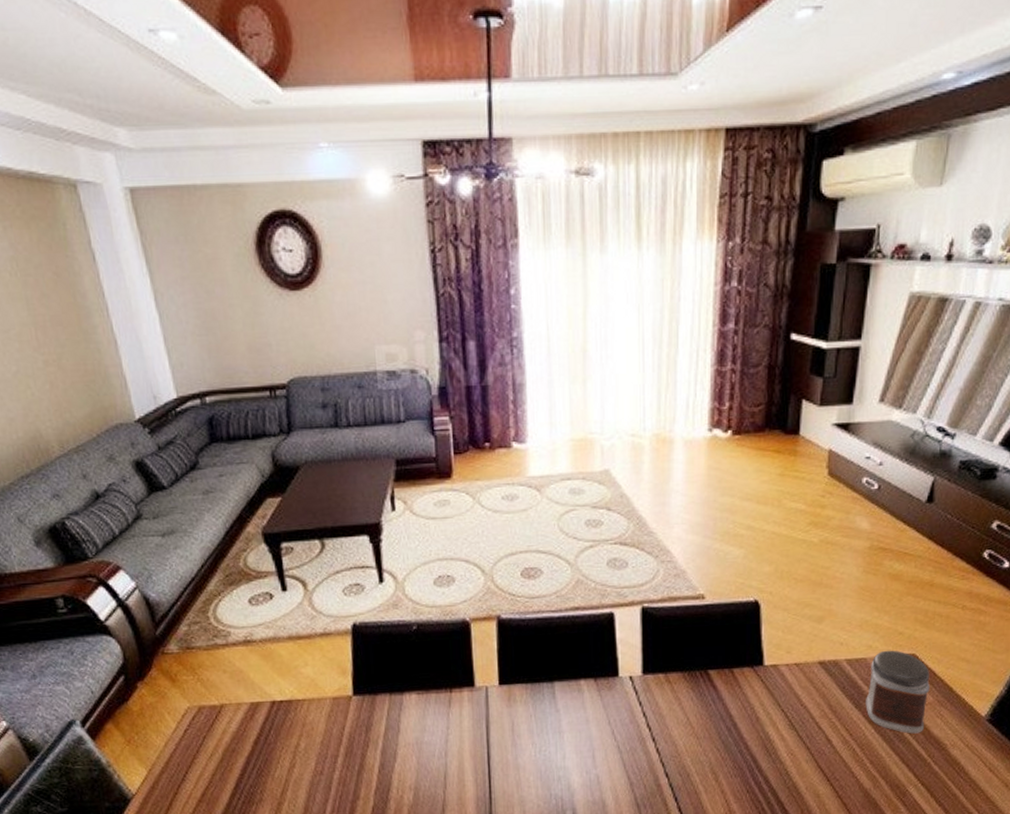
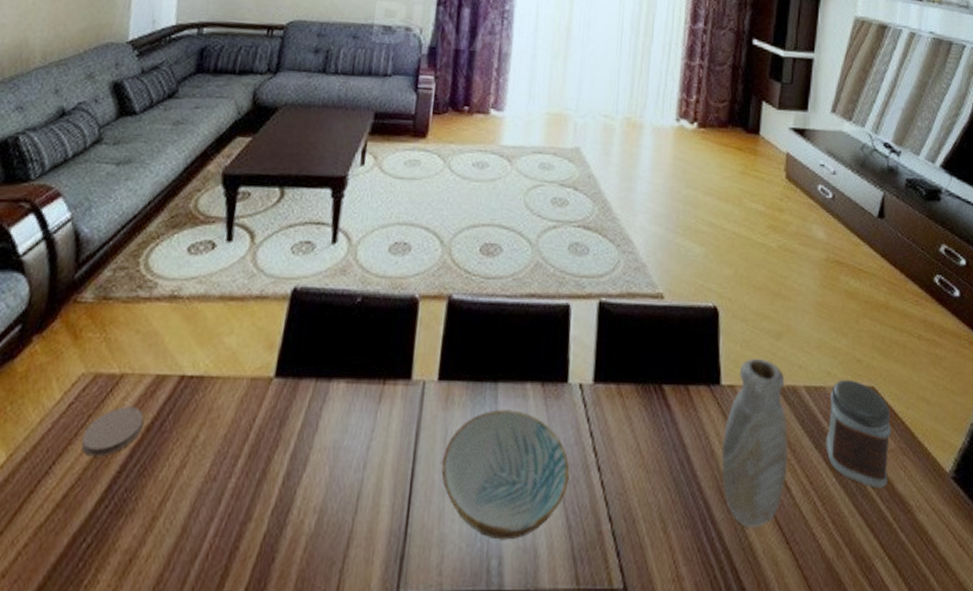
coaster: none [203,728,251,766] -> present [81,406,144,457]
bowl: none [512,702,627,797] -> present [441,409,570,540]
vase: none [766,640,829,772] -> present [721,358,788,528]

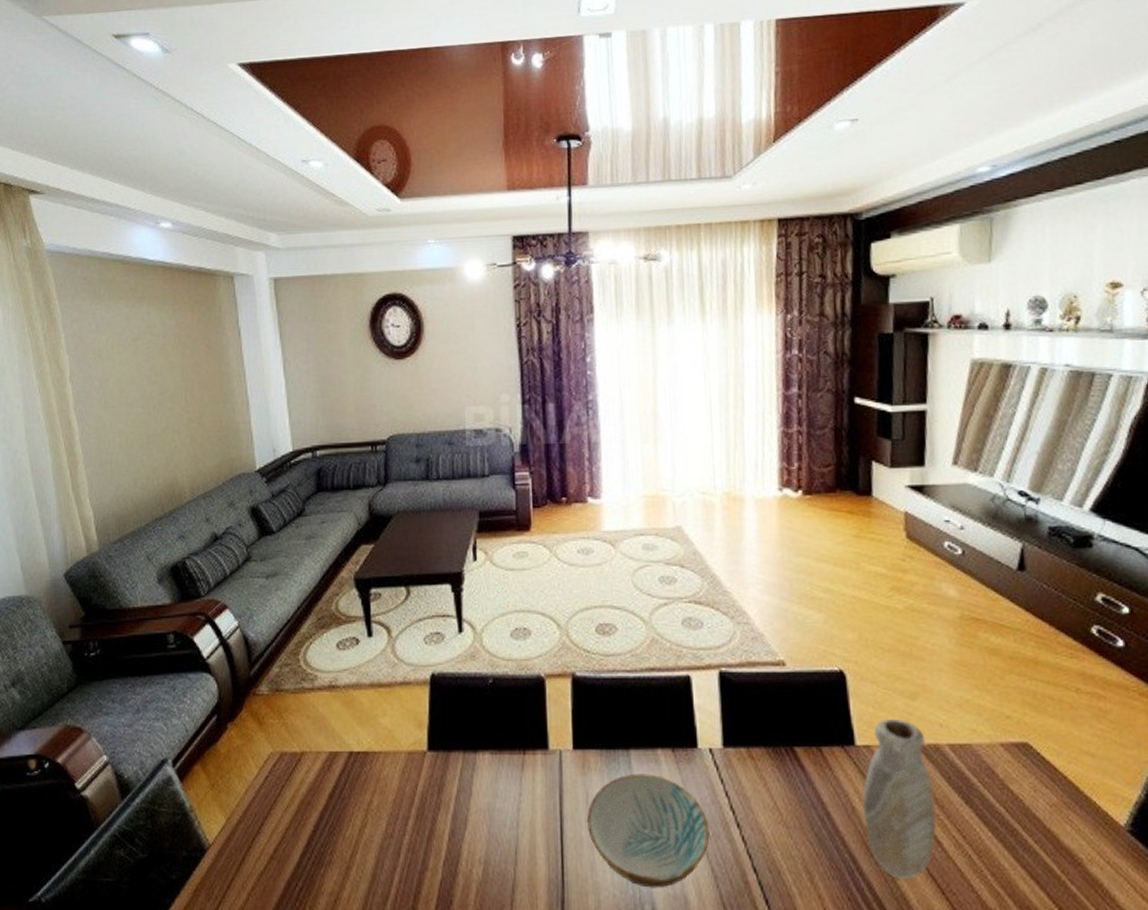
coaster: present [81,406,144,457] -> none [280,778,326,819]
jar: present [826,379,891,488] -> none [977,736,1052,842]

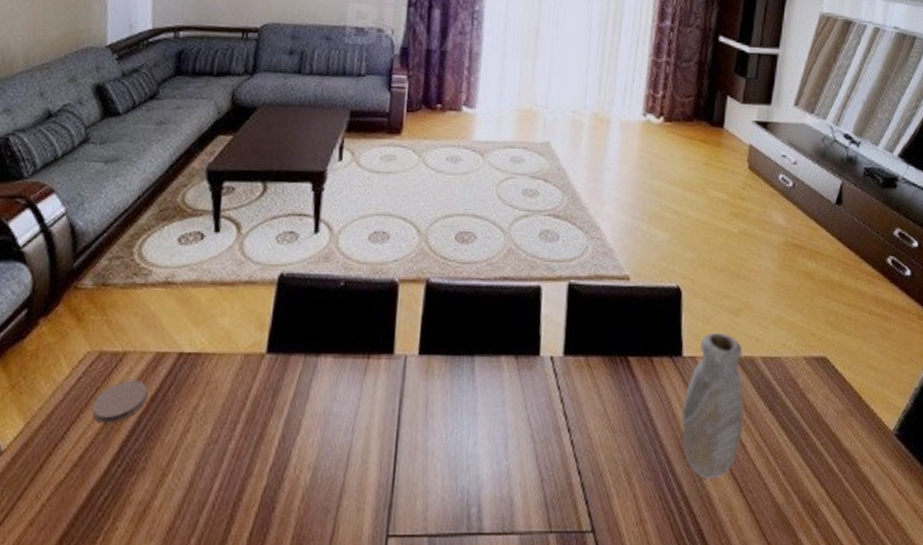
coaster: none [280,778,326,819] -> present [92,380,148,424]
bowl: present [586,773,710,888] -> none [423,379,542,491]

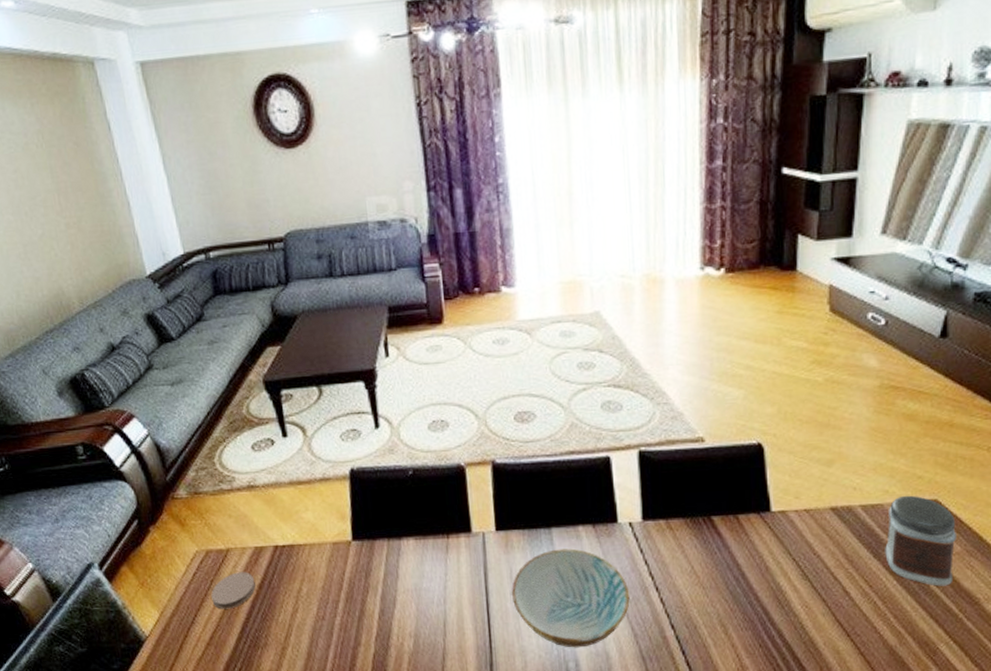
bowl: none [423,379,542,491] -> present [511,548,630,648]
vase: present [682,332,744,479] -> none [776,484,845,626]
jar: none [779,350,840,444] -> present [885,495,956,586]

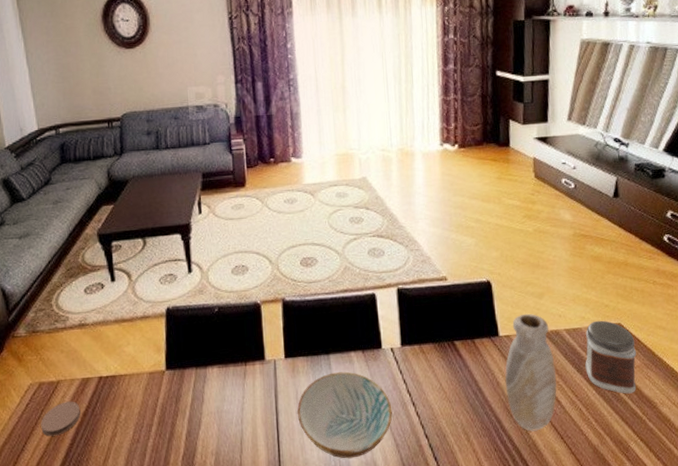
vase: none [776,484,845,626] -> present [504,313,557,431]

